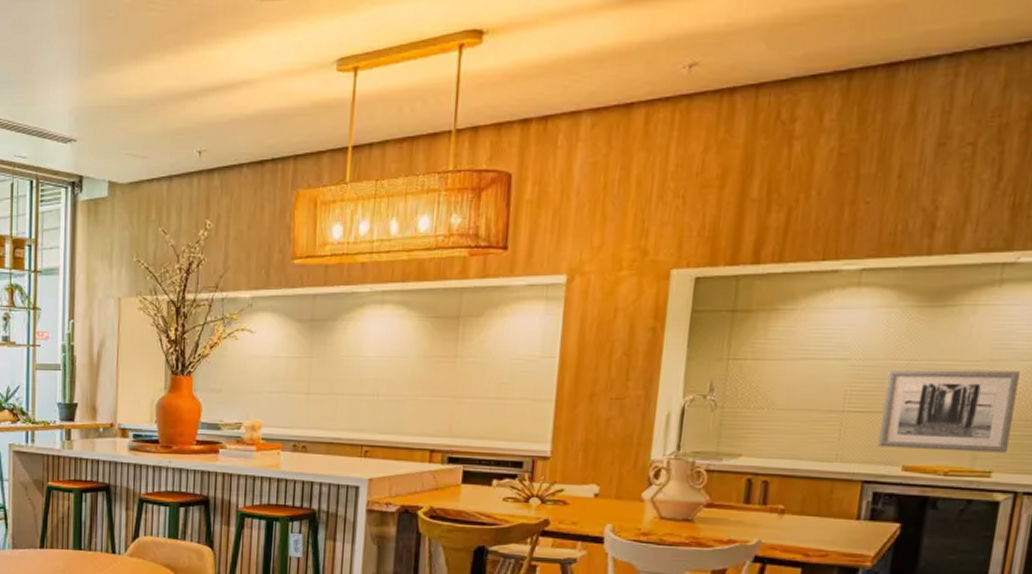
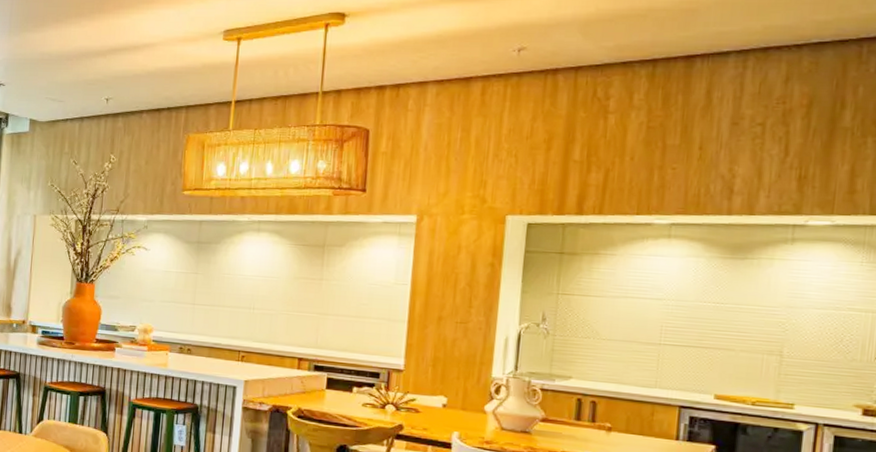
wall art: present [877,369,1020,453] -> none [691,310,814,388]

